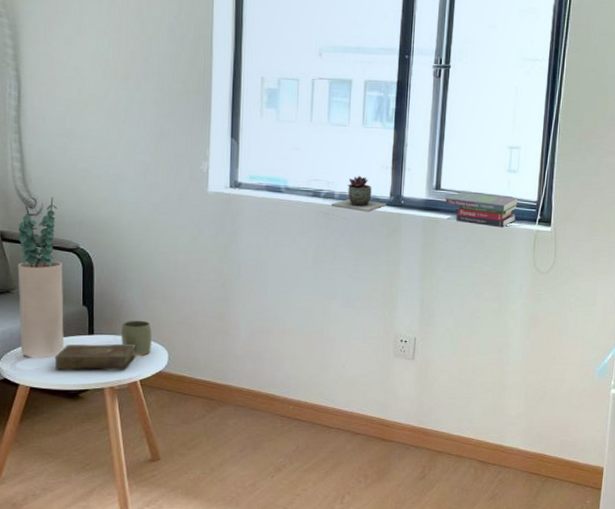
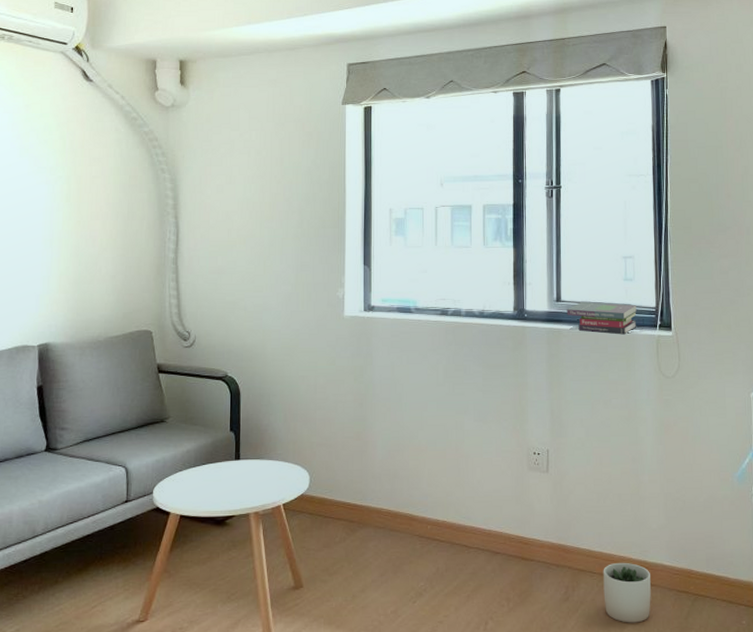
vase: present [17,196,64,359] -> none [171,329,213,486]
book: present [54,343,136,370] -> none [203,467,279,496]
mug: present [121,320,152,356] -> none [265,443,294,479]
succulent plant: present [330,176,387,212] -> none [458,293,511,327]
planter: none [458,445,505,500] -> present [603,562,651,623]

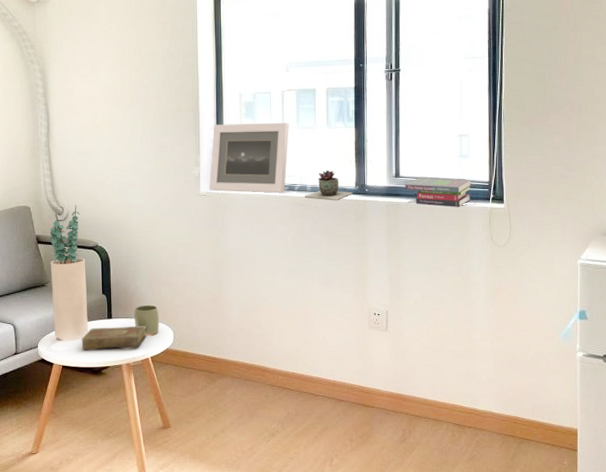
vase: none [171,329,213,486] -> present [50,204,88,341]
book: none [203,467,279,496] -> present [81,325,147,350]
mug: none [265,443,294,479] -> present [134,305,159,336]
picture frame: none [353,240,443,318] -> present [208,122,289,194]
succulent plant: none [458,293,511,327] -> present [304,170,353,201]
planter: present [603,562,651,623] -> none [437,409,480,462]

